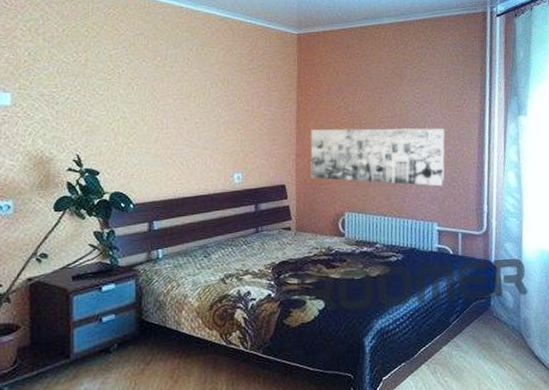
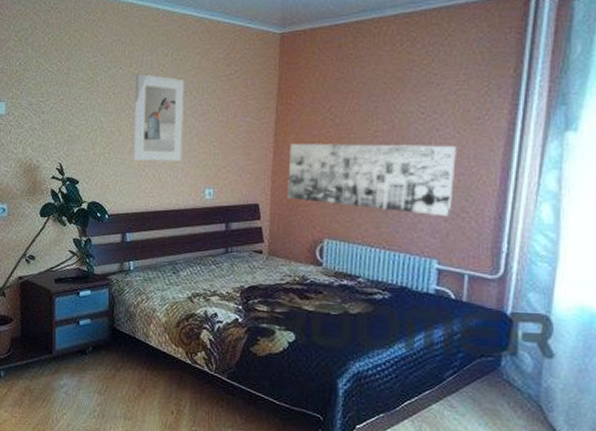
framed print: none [160,67,210,150] -> present [134,74,184,162]

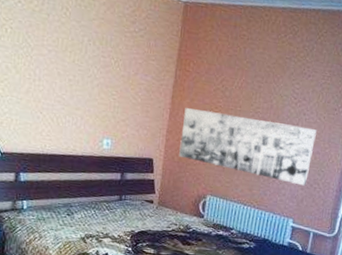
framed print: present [134,74,184,162] -> none [31,12,88,110]

